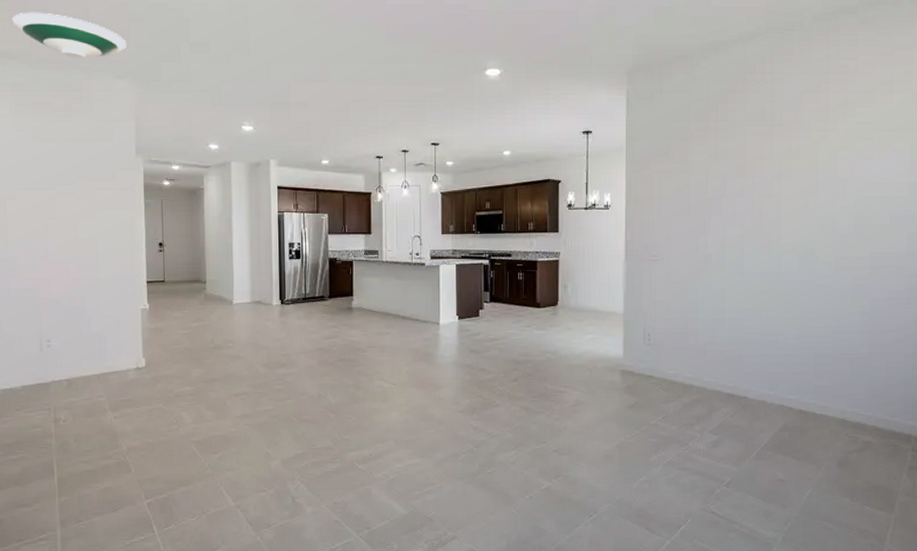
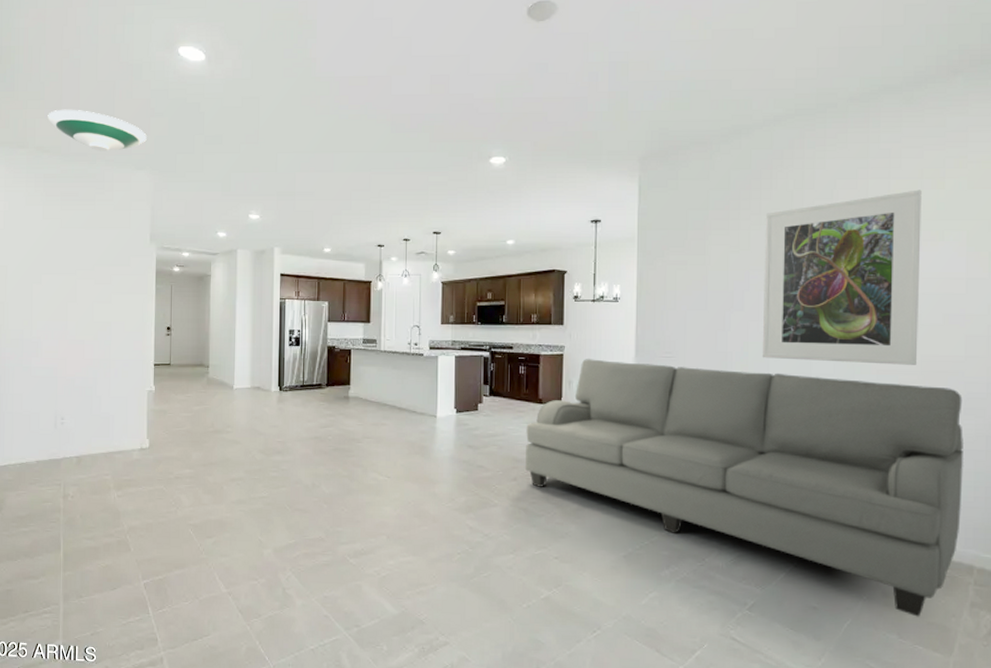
sofa: none [525,264,905,482] -> present [526,359,963,617]
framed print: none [737,103,873,262] -> present [762,190,922,365]

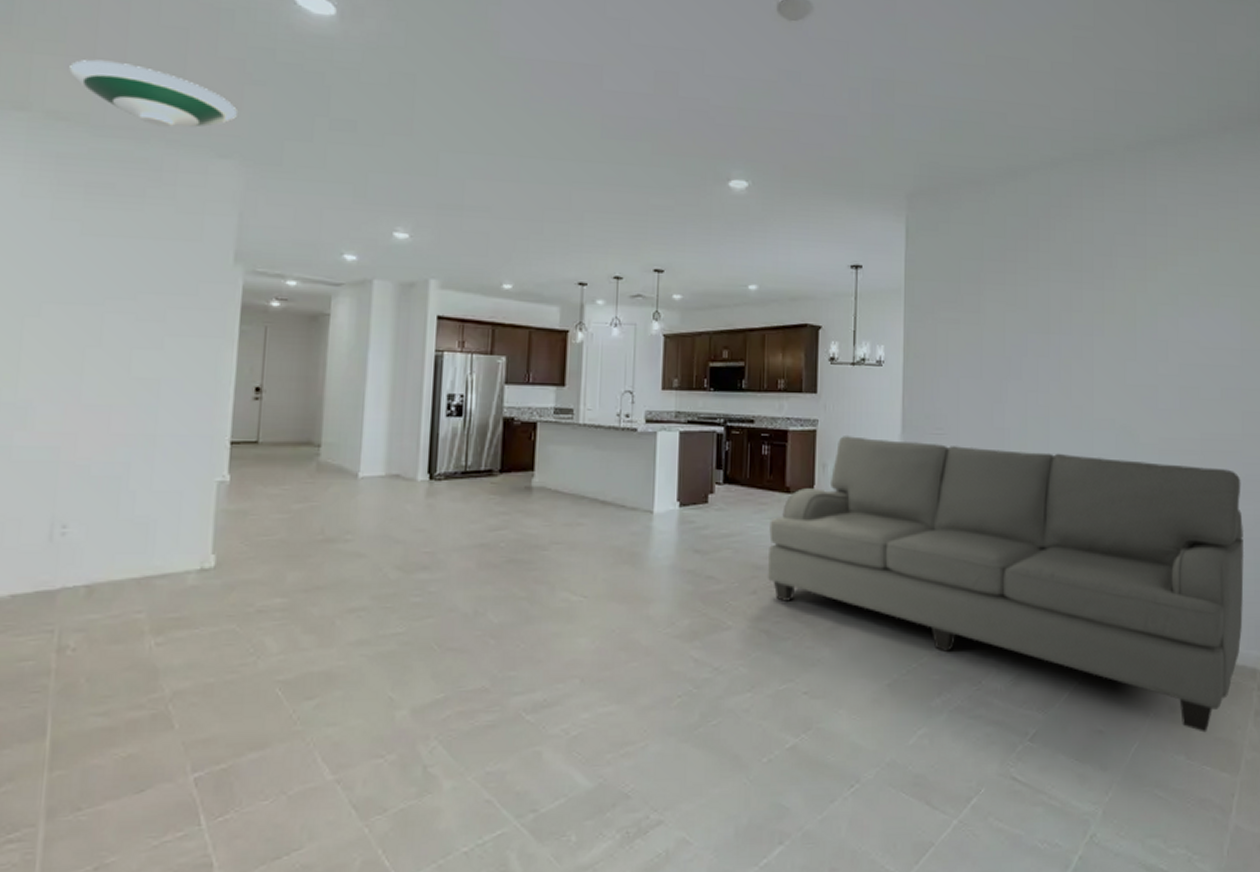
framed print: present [762,190,922,365] -> none [1041,251,1198,444]

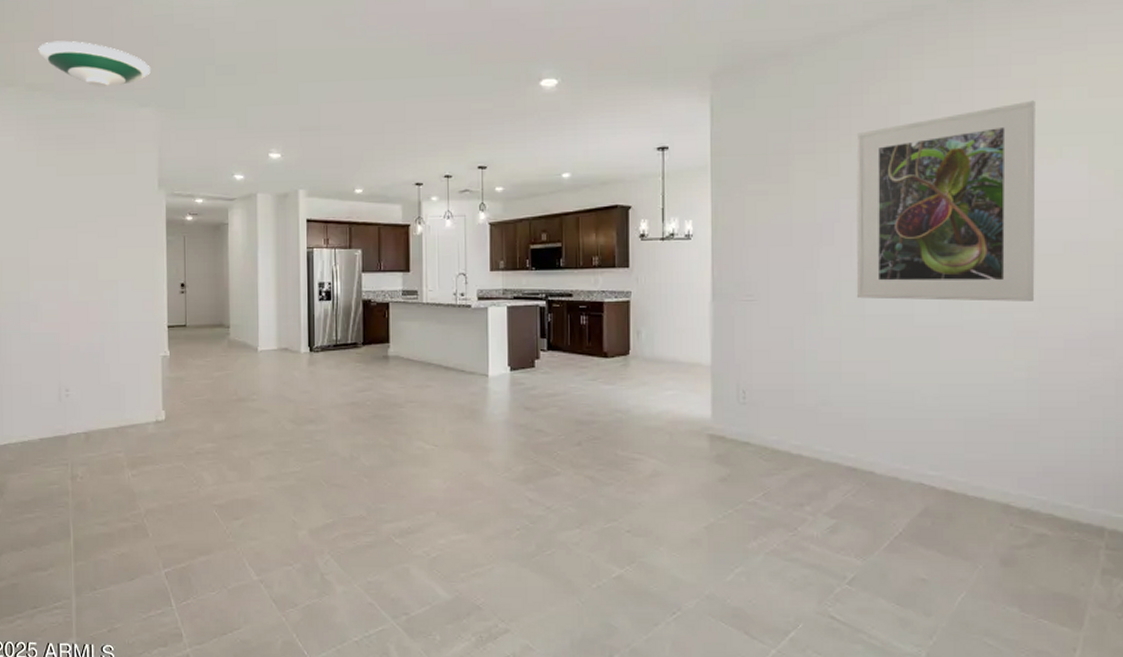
sofa: present [768,436,1244,733] -> none [590,305,1090,587]
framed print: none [1041,251,1198,444] -> present [856,100,1036,302]

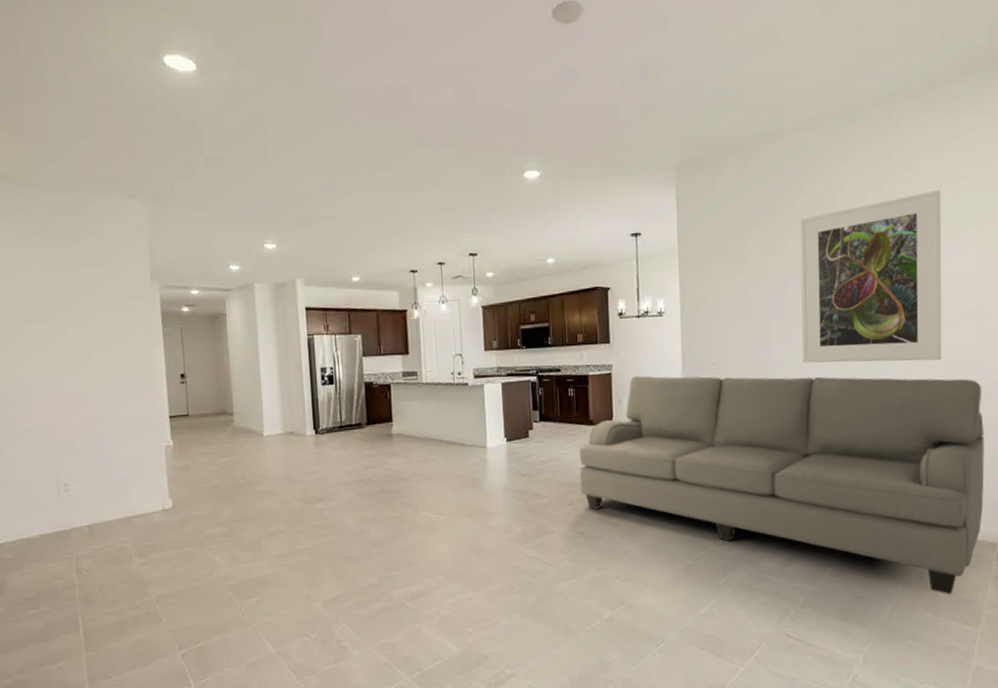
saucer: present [38,40,151,87] -> none [9,130,135,179]
sofa: none [590,305,1090,587] -> present [579,376,984,595]

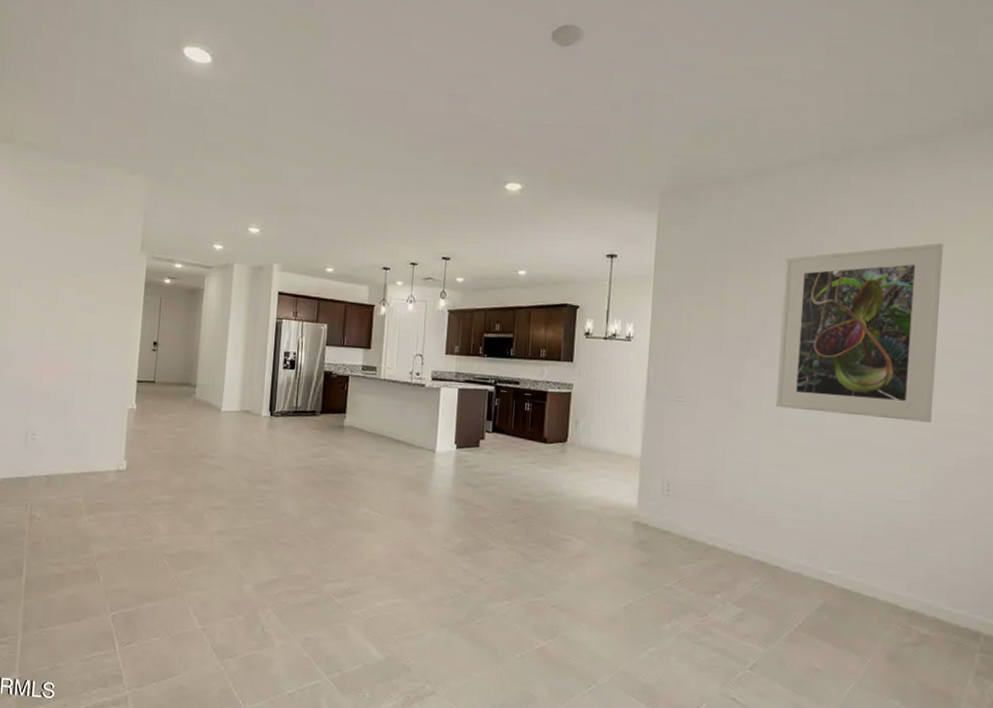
sofa: present [579,376,984,595] -> none [526,398,976,684]

